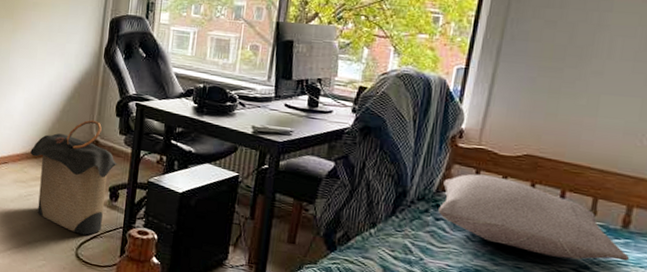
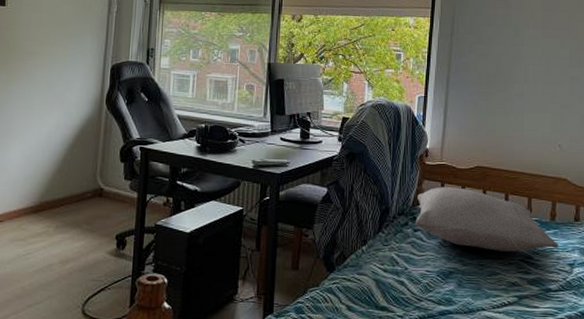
laundry hamper: present [30,119,119,235] -> none [29,167,125,289]

